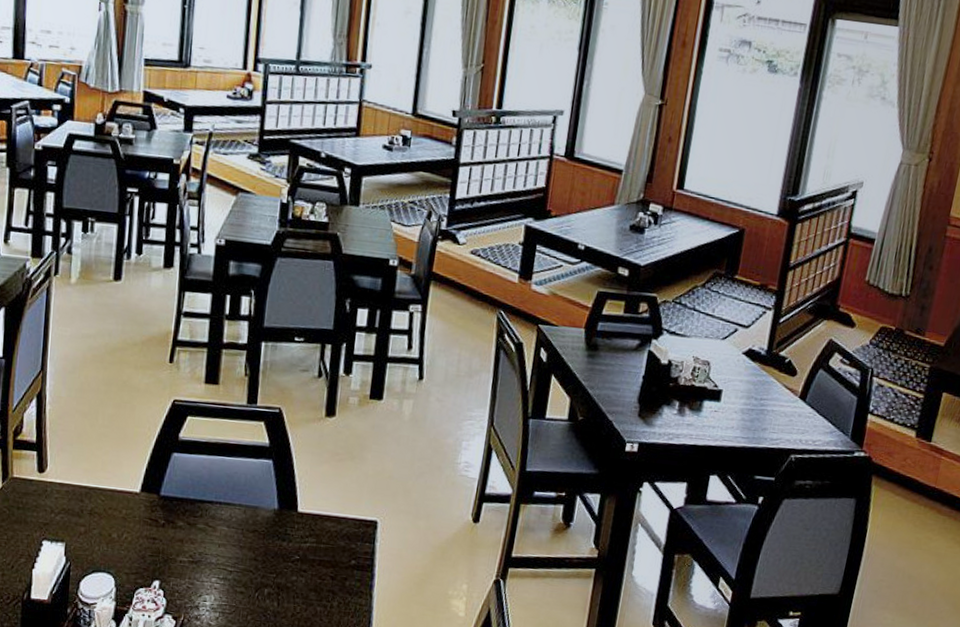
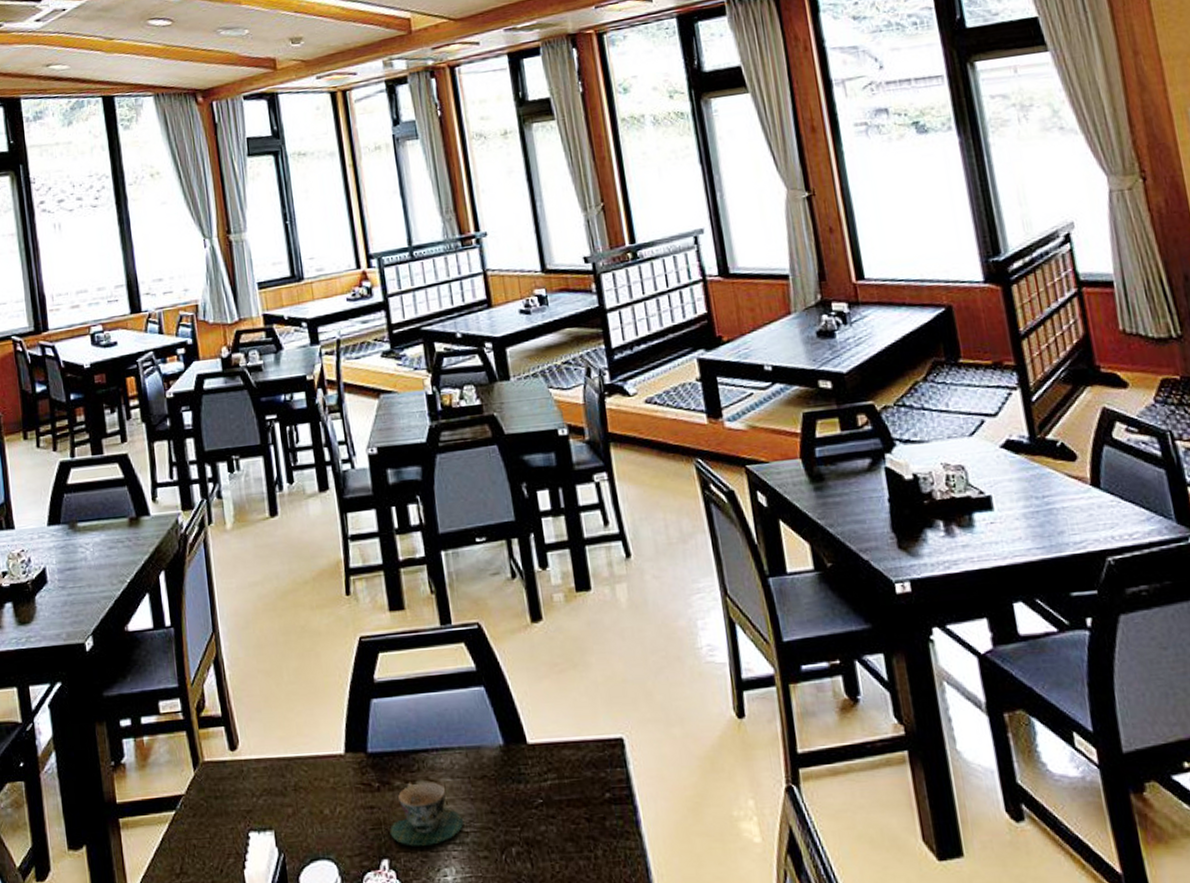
teacup: none [165,524,230,576] -> present [390,782,463,846]

